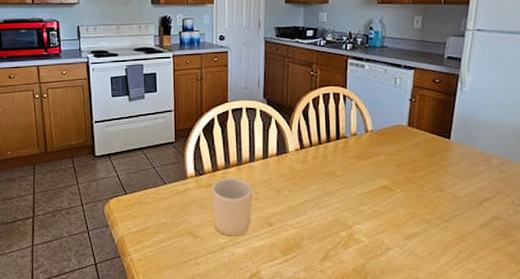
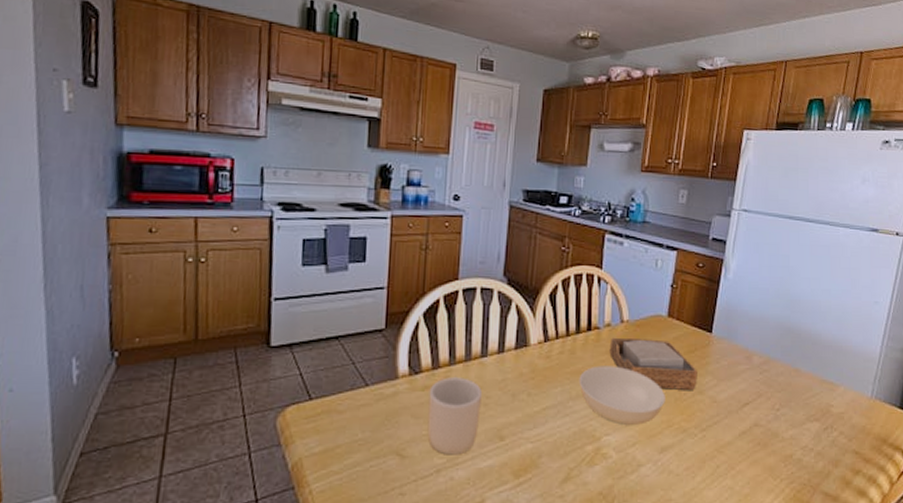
bowl: none [331,168,409,216] -> present [579,366,665,425]
napkin holder: none [356,144,438,189] -> present [609,337,697,391]

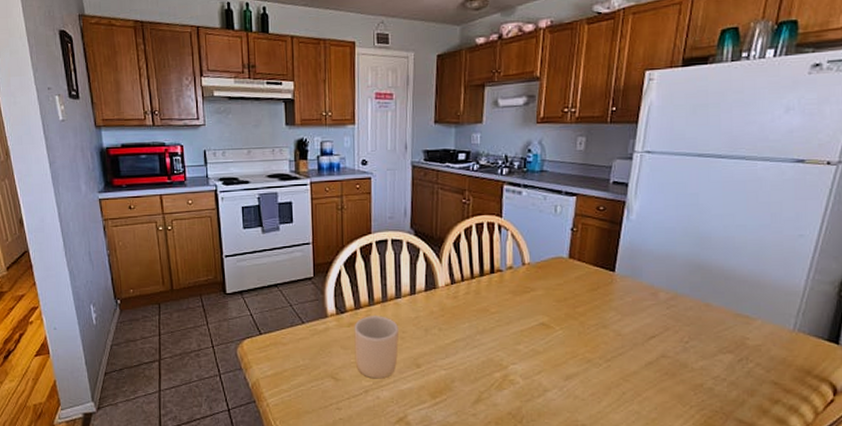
bowl: present [579,366,665,425] -> none [484,304,569,355]
napkin holder: present [609,337,697,391] -> none [512,278,601,326]

